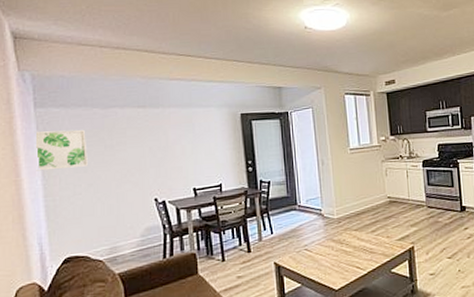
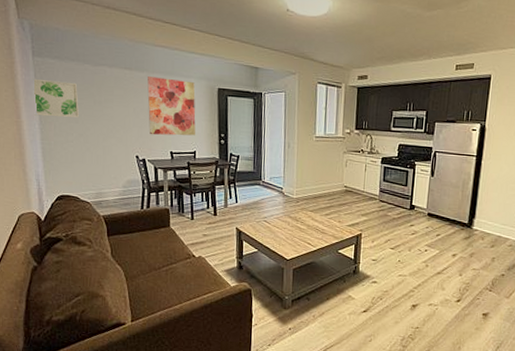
wall art: none [164,110,220,174] -> present [147,77,196,136]

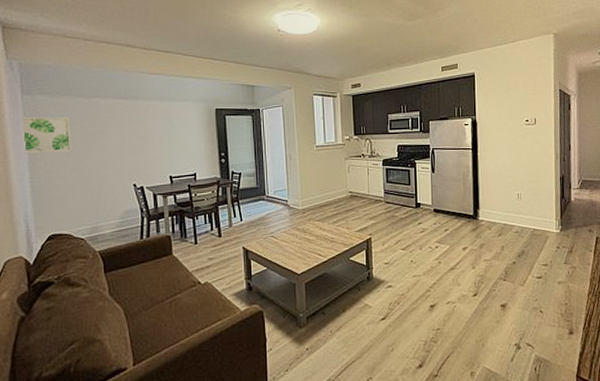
wall art: present [147,77,196,136] -> none [143,104,195,162]

